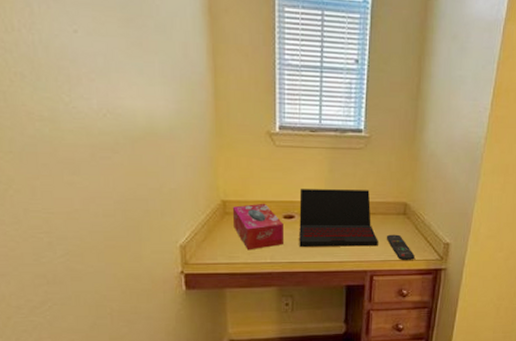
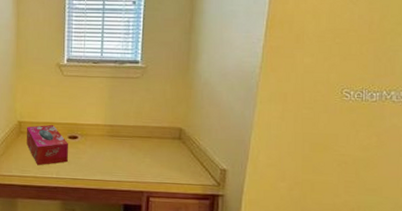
laptop: present [299,189,378,248] -> none [81,113,154,169]
remote control: present [386,234,415,261] -> none [162,157,191,185]

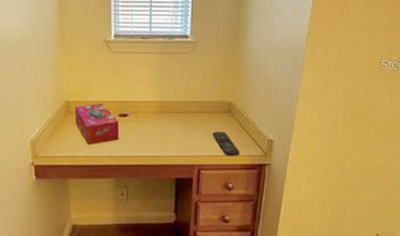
remote control: none [162,157,191,185] -> present [212,131,239,156]

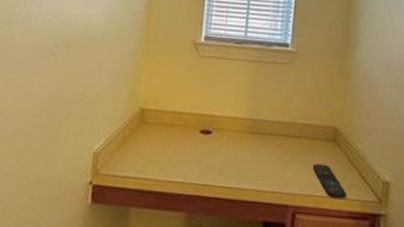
tissue box: present [74,103,119,145] -> none [148,114,200,166]

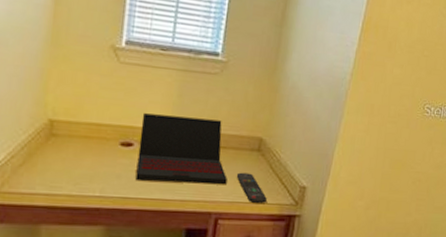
laptop: none [214,102,303,177] -> present [135,113,227,185]

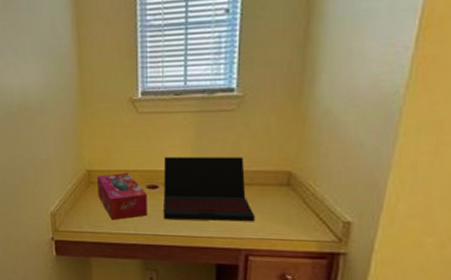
tissue box: none [59,126,120,181] -> present [96,172,147,221]
remote control: present [236,172,267,204] -> none [264,208,302,241]

